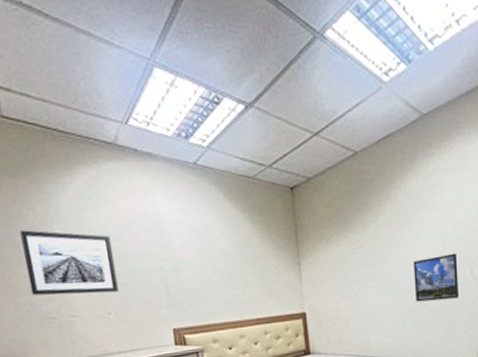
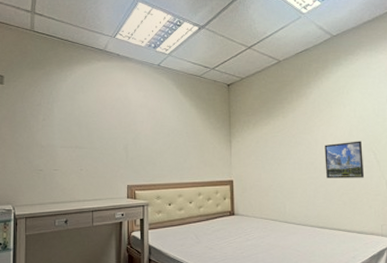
wall art: present [20,230,119,296] -> none [29,106,91,154]

